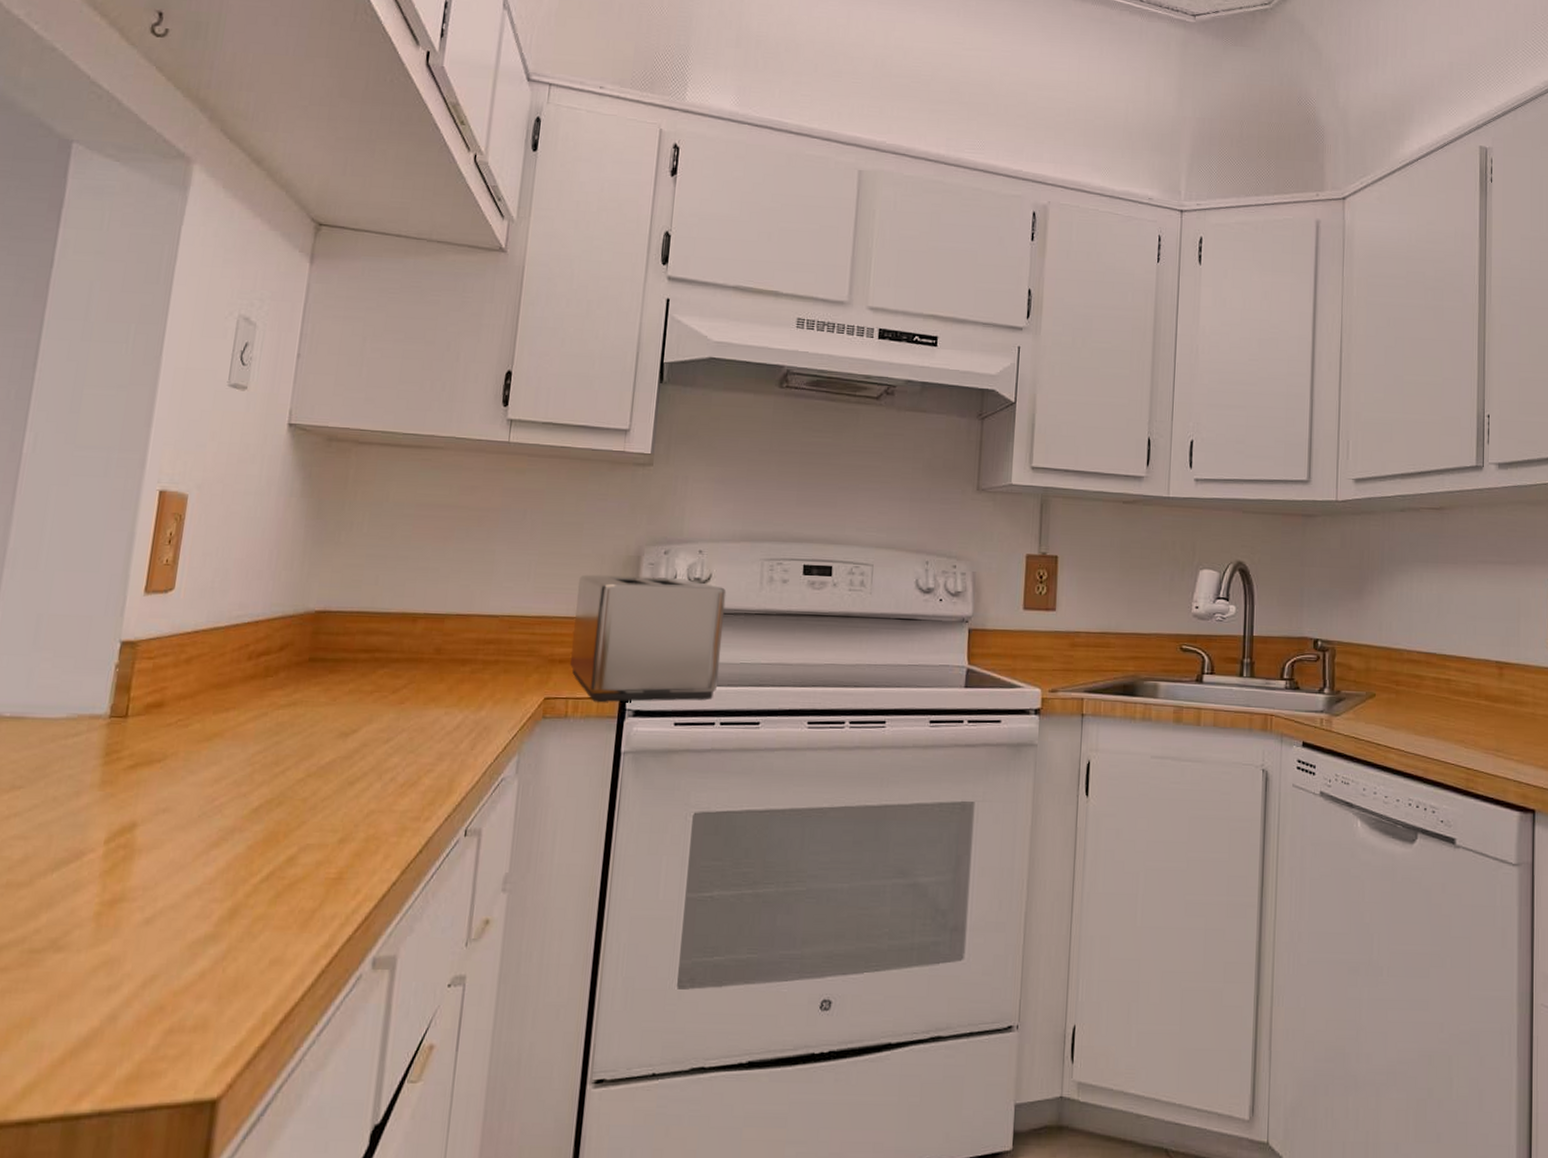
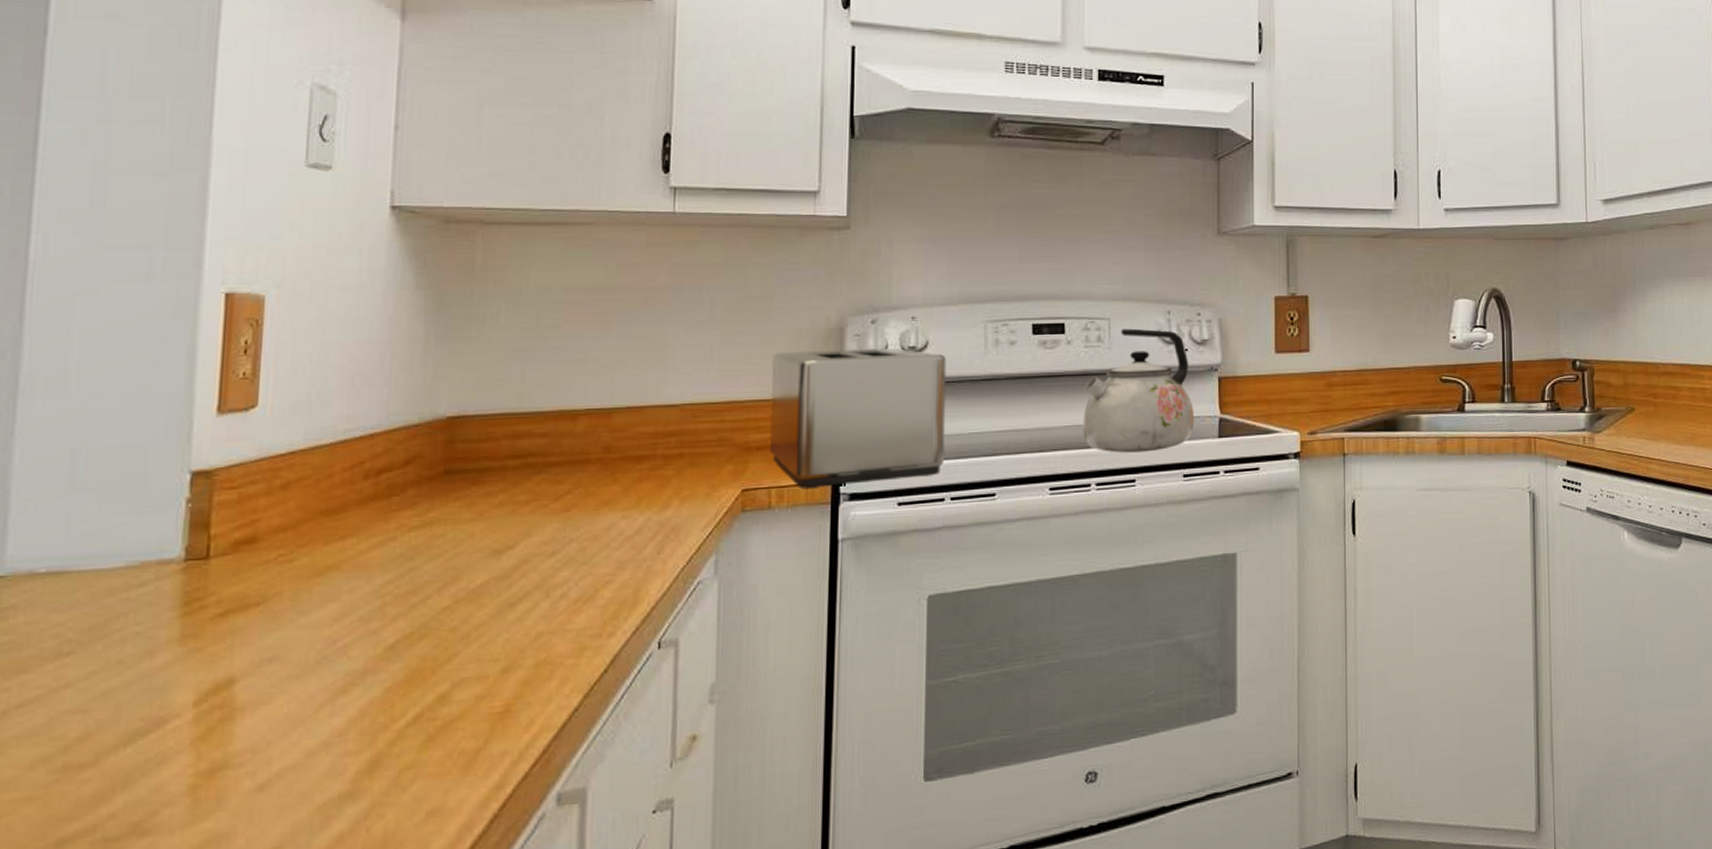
kettle: none [841,575,944,696] -> present [1082,328,1195,453]

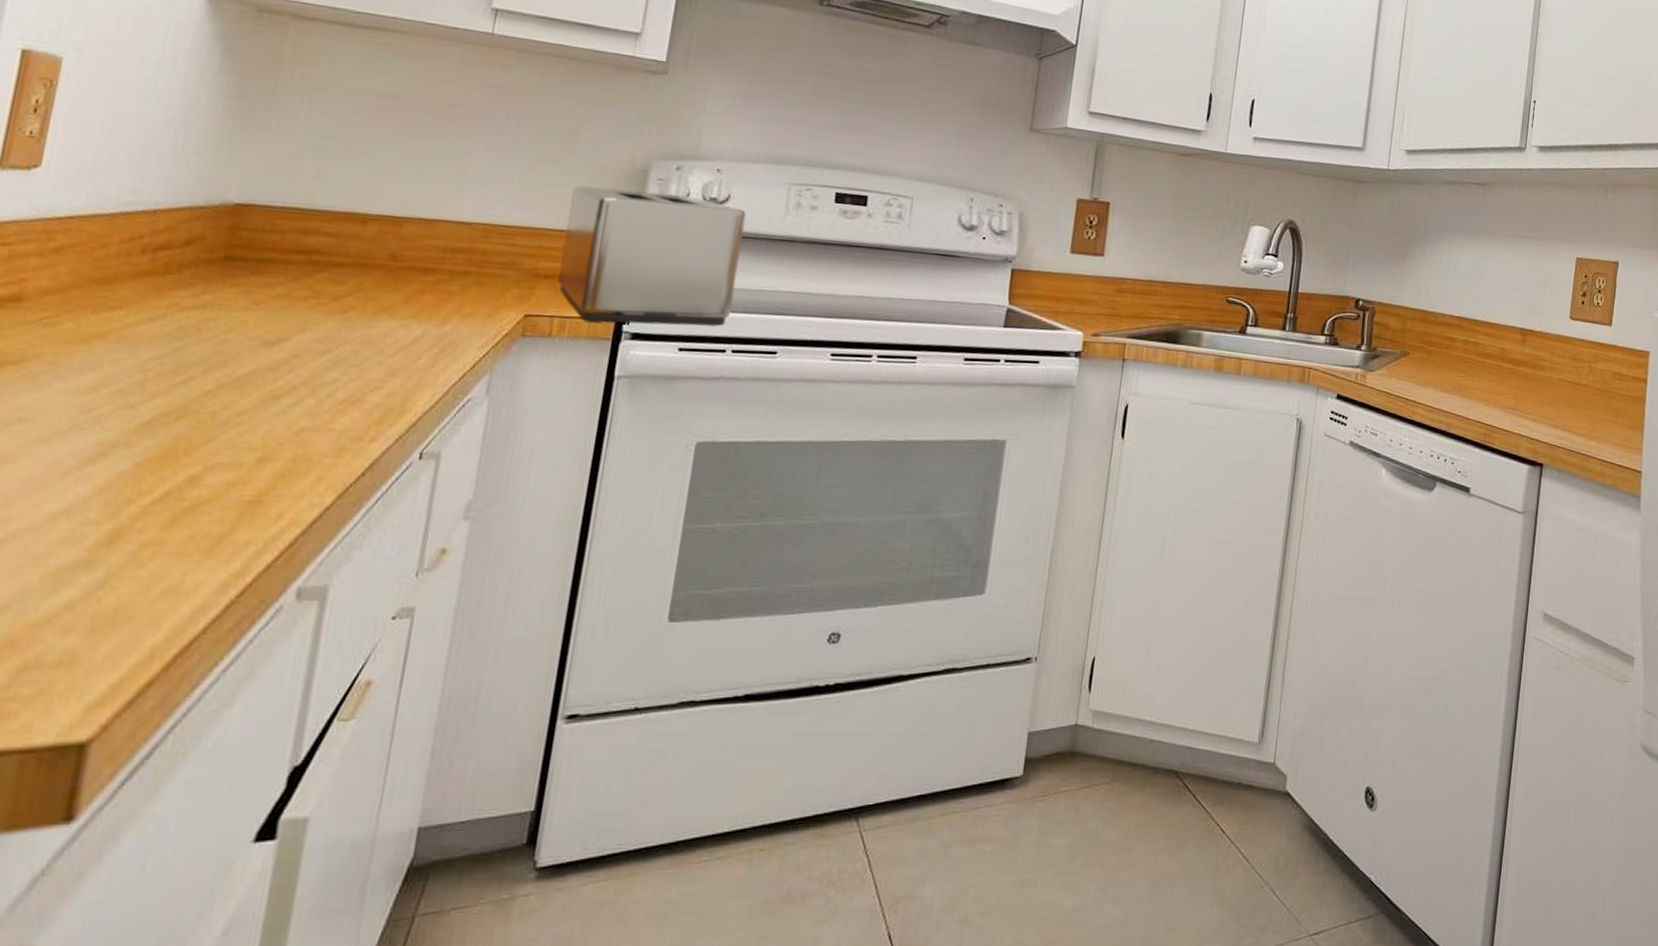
kettle: present [1082,328,1195,453] -> none [871,209,985,332]

